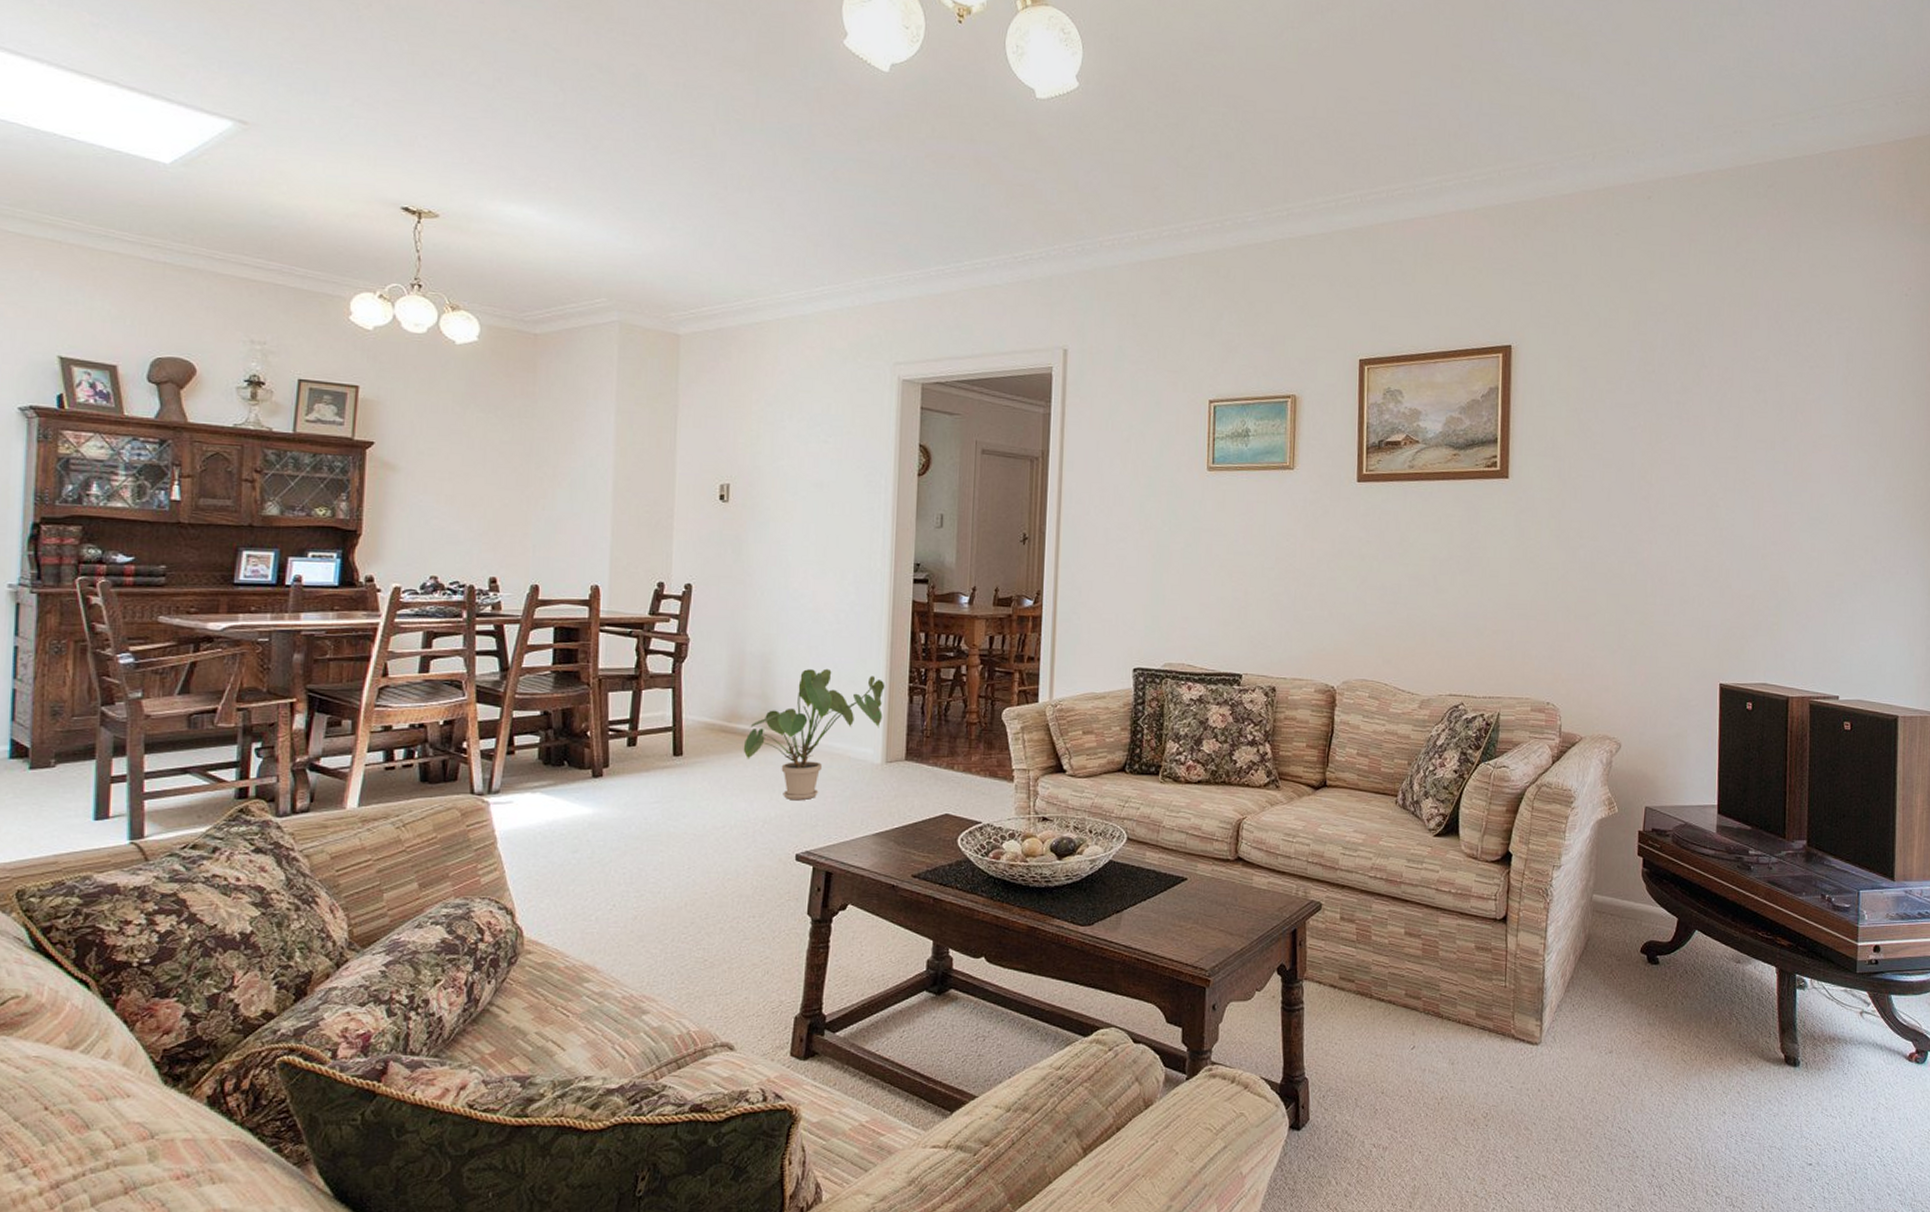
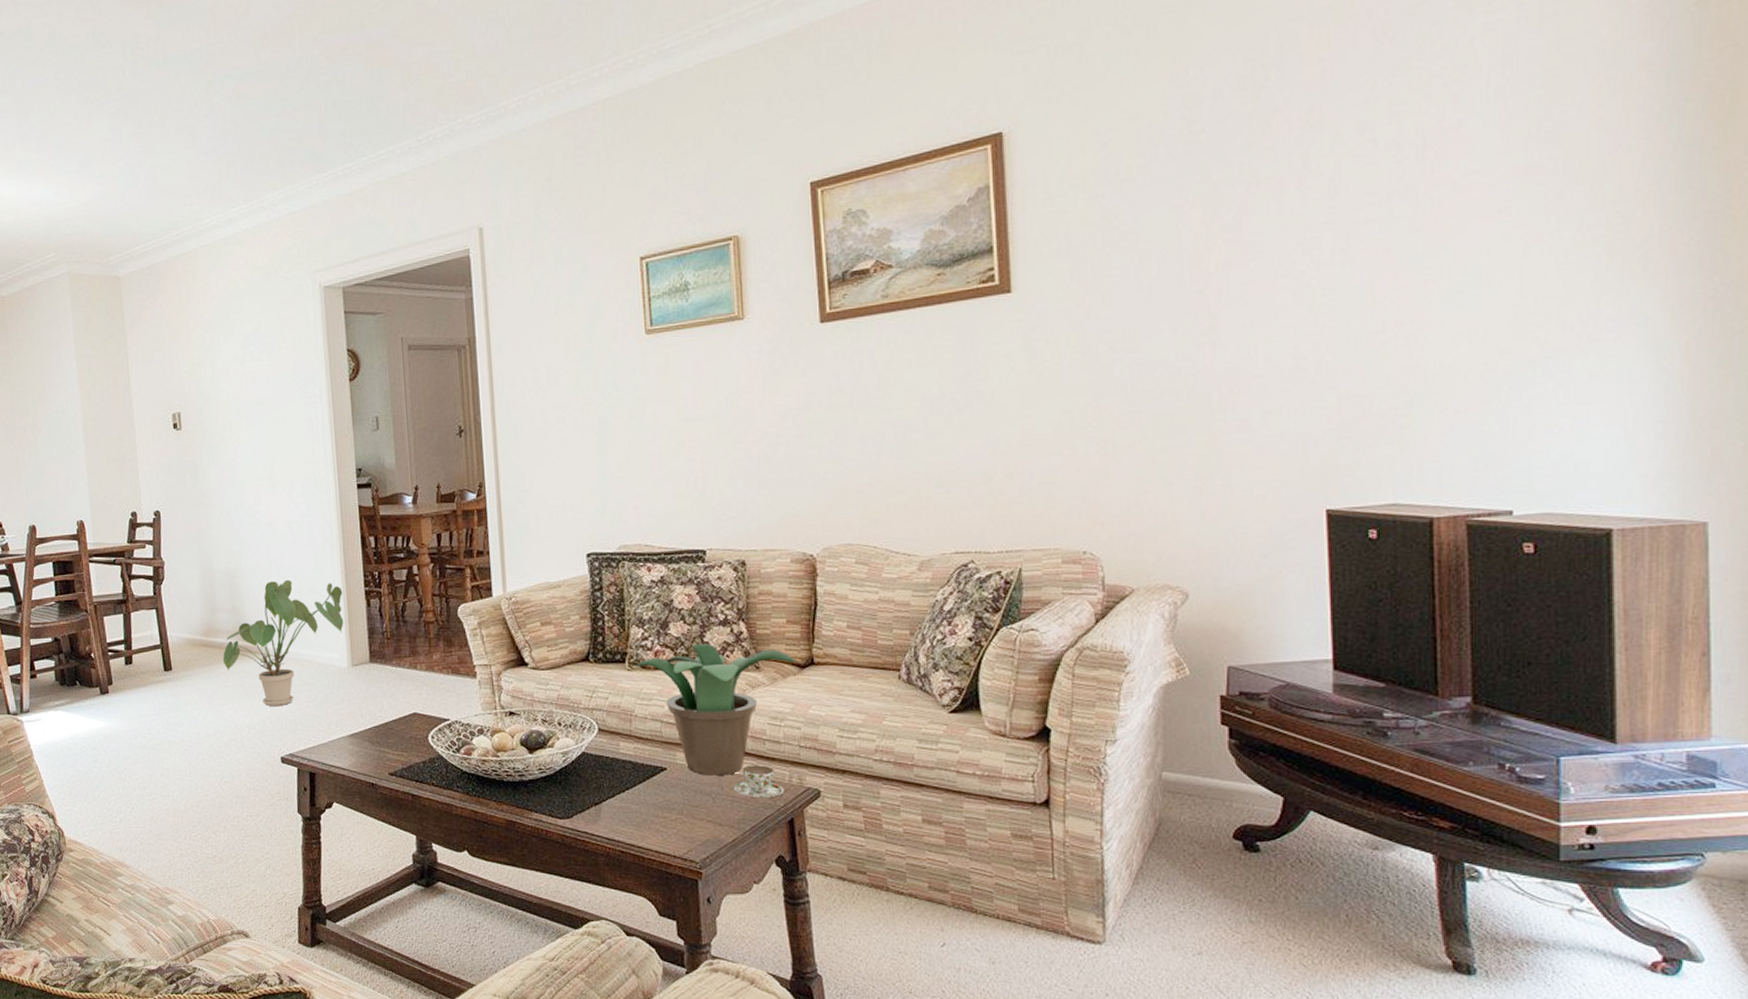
potted plant: none [1169,761,1312,887] -> present [636,643,797,776]
teacup: none [1246,878,1291,910] -> present [734,765,785,798]

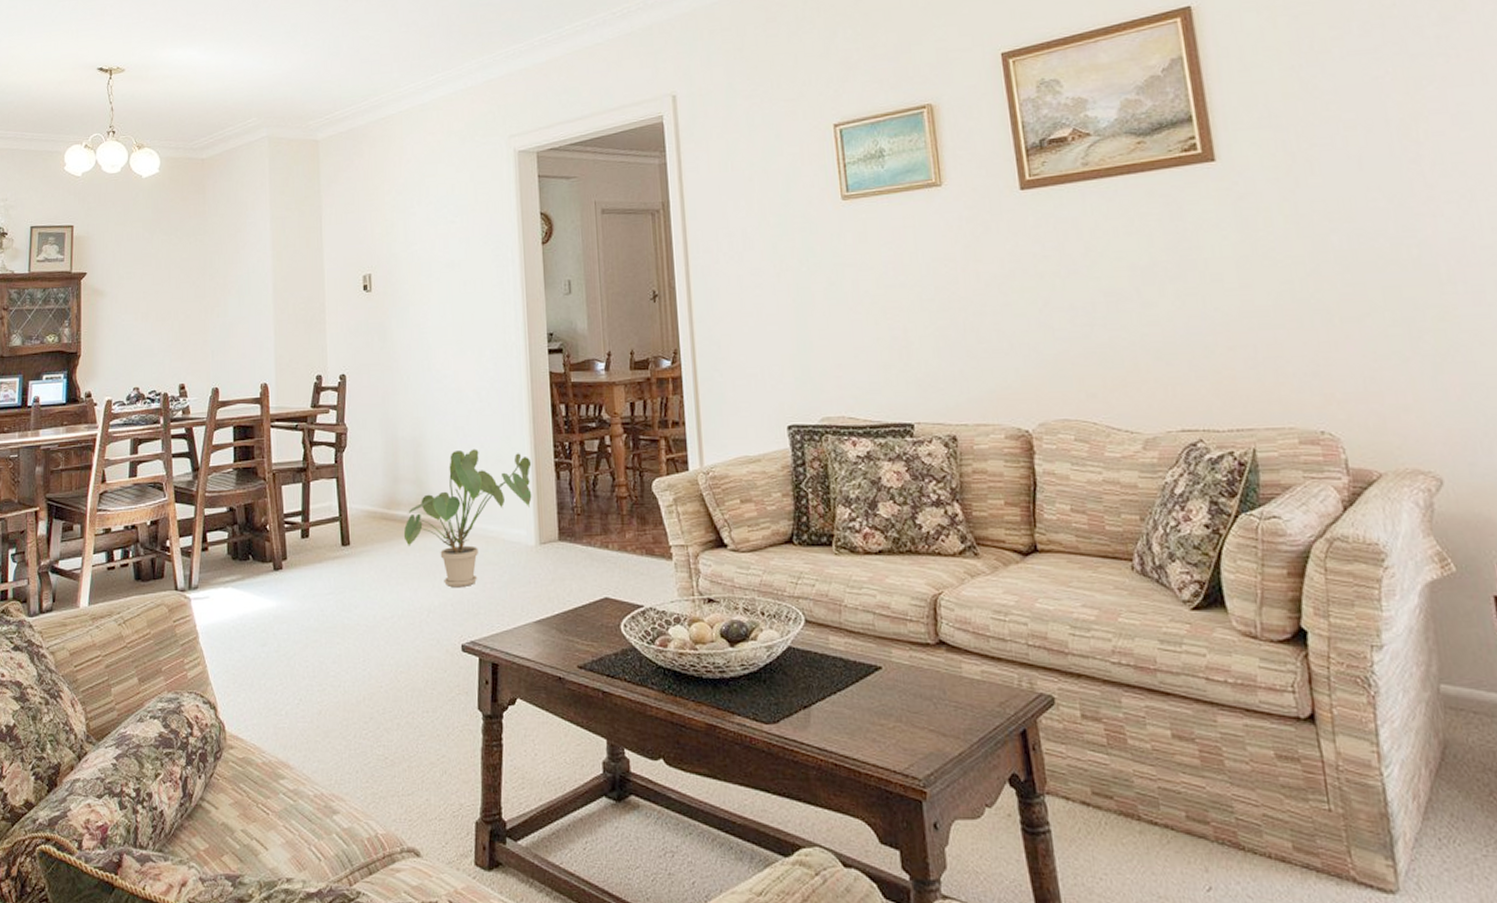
potted plant: present [636,643,797,776] -> none [844,525,1019,677]
teacup: present [734,765,785,798] -> none [957,666,1014,705]

